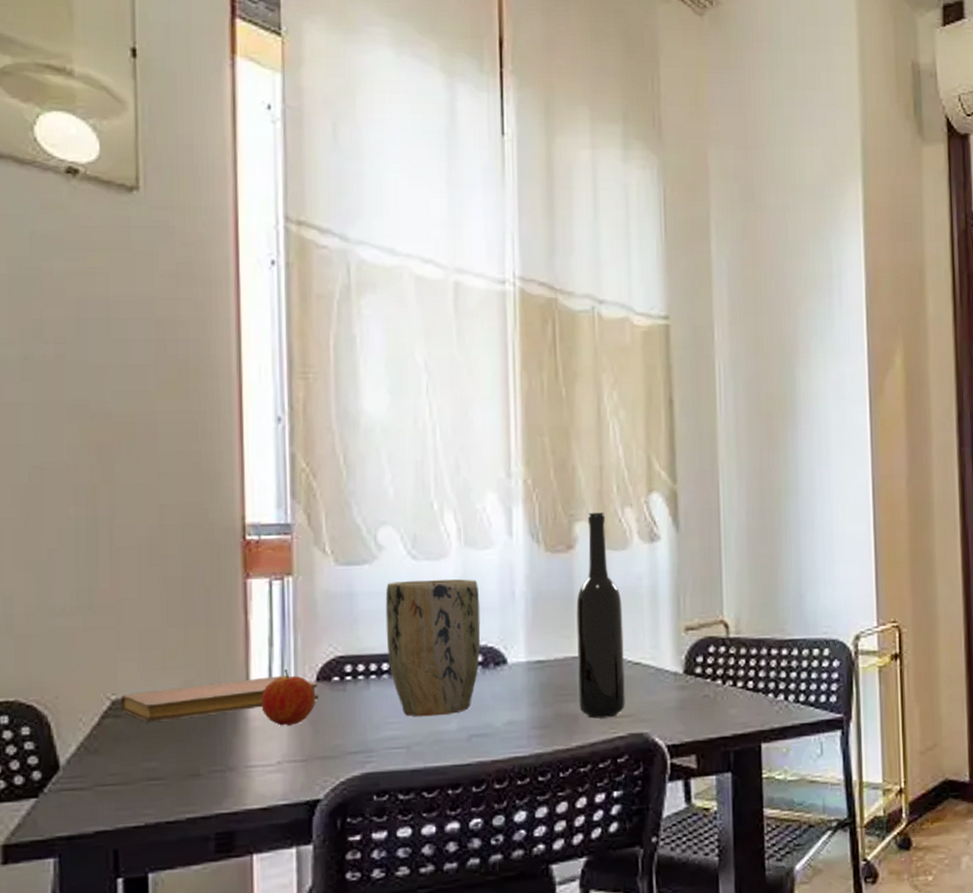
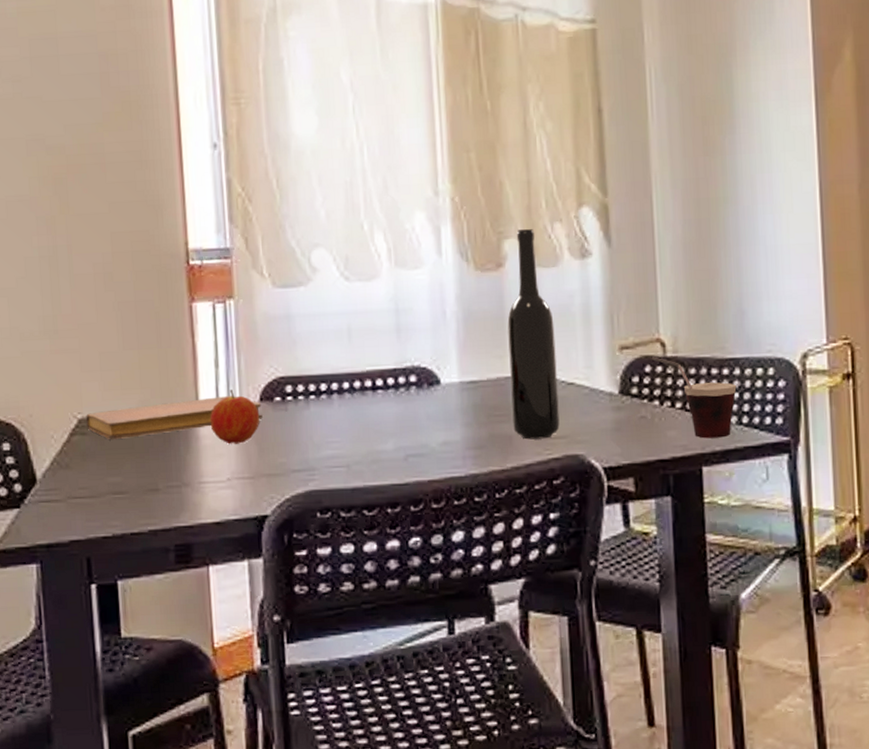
plant pot: present [385,578,481,717] -> none [321,299,414,437]
cup: none [714,637,795,716] -> present [650,357,737,439]

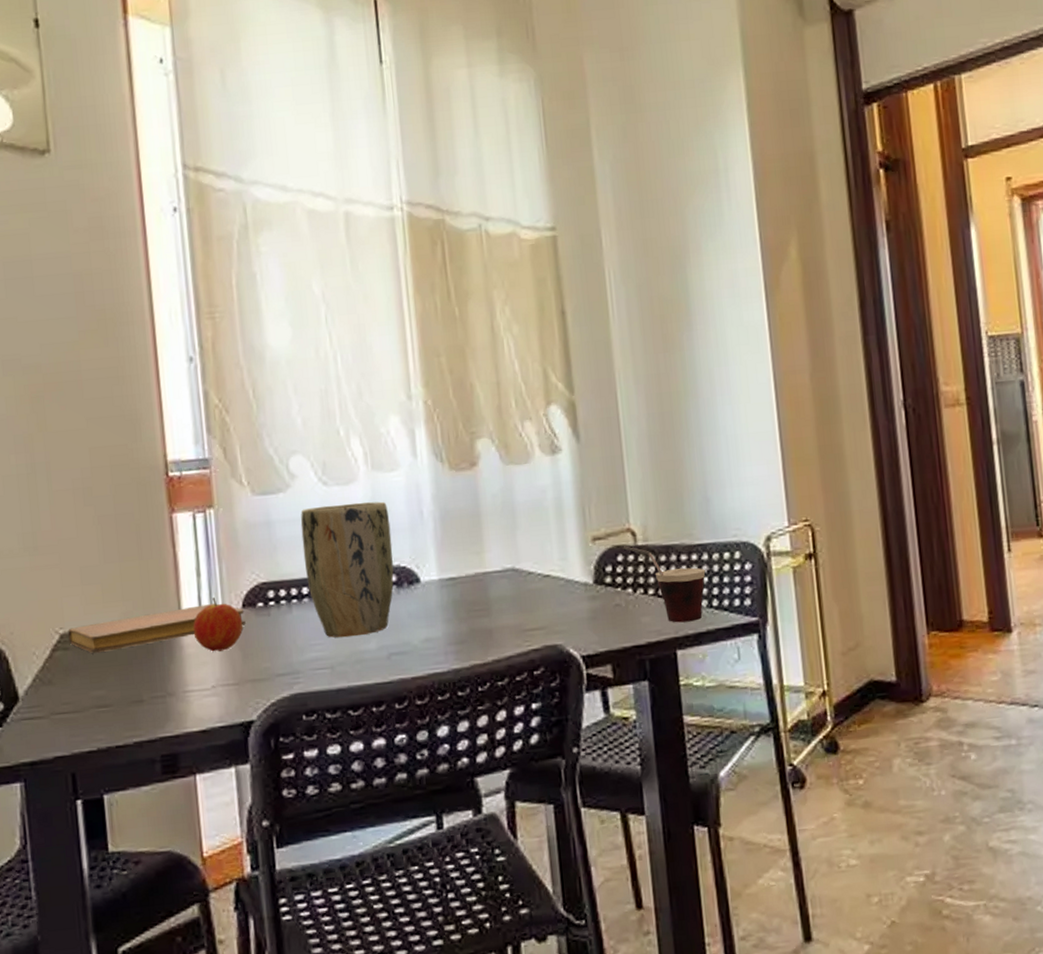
plant pot: none [321,299,414,437] -> present [300,501,394,638]
bottle: present [507,229,560,440] -> none [483,428,538,633]

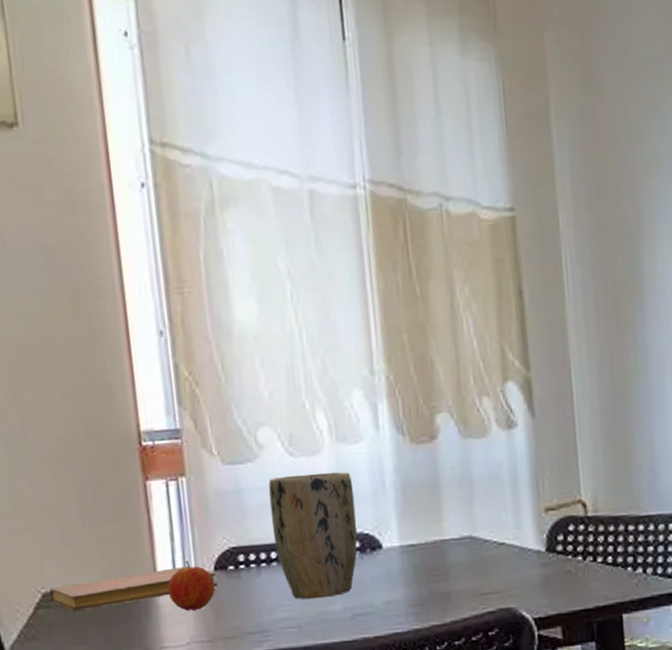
cup: present [621,546,706,623] -> none [573,516,652,589]

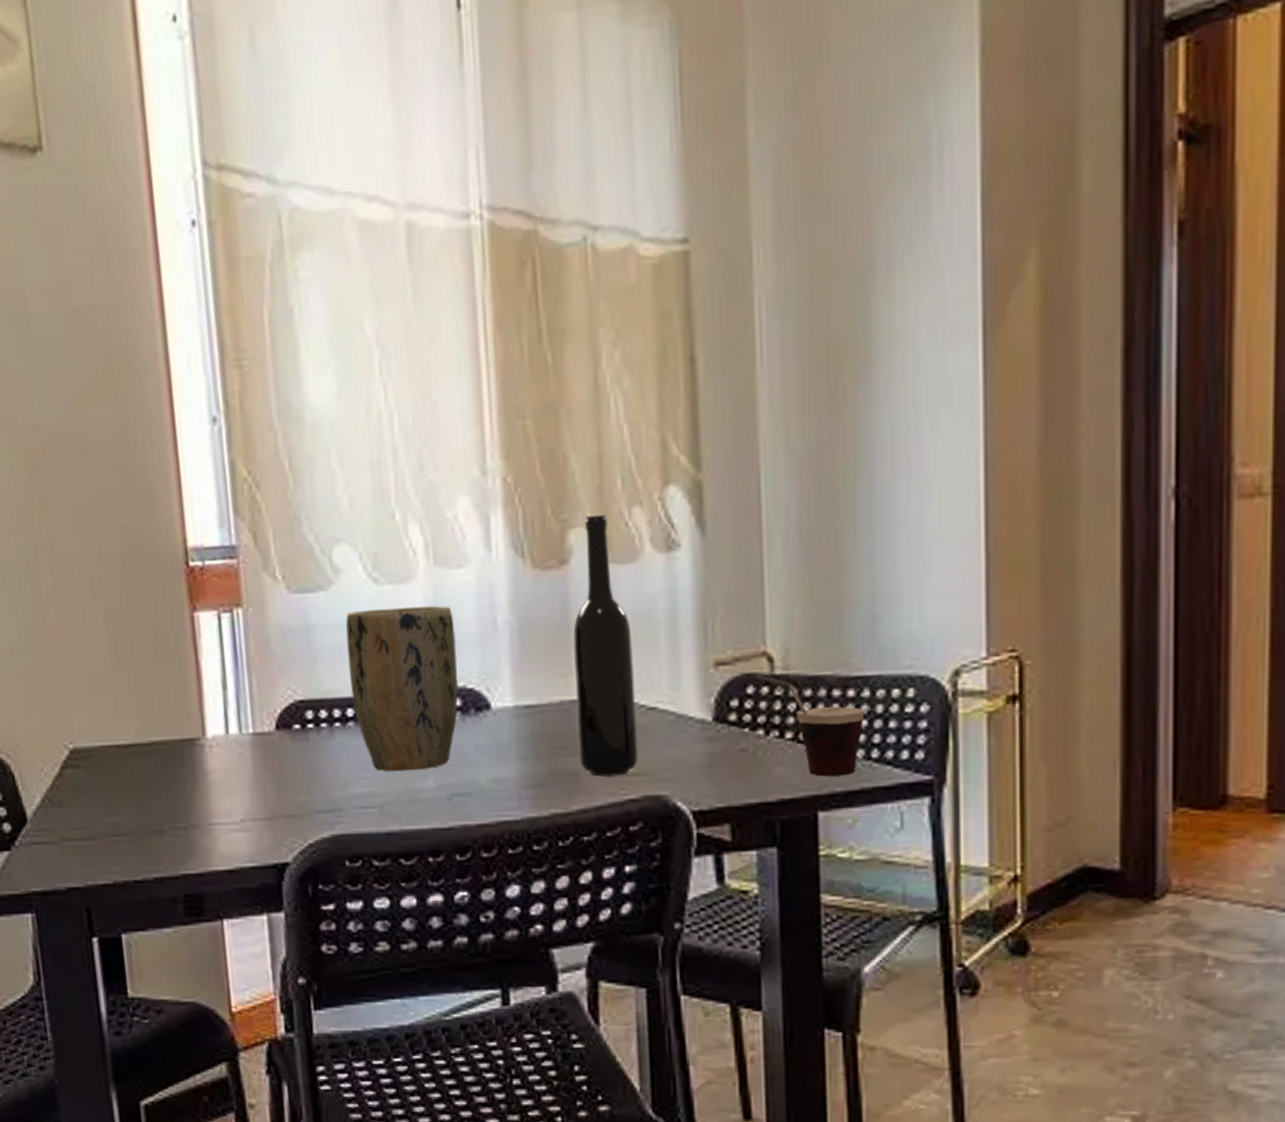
notebook: present [49,565,218,612] -> none [78,722,280,774]
fruit: present [168,561,216,611] -> none [218,716,277,780]
bottle: none [442,403,493,596] -> present [573,515,638,777]
cup: none [573,516,652,589] -> present [753,674,865,777]

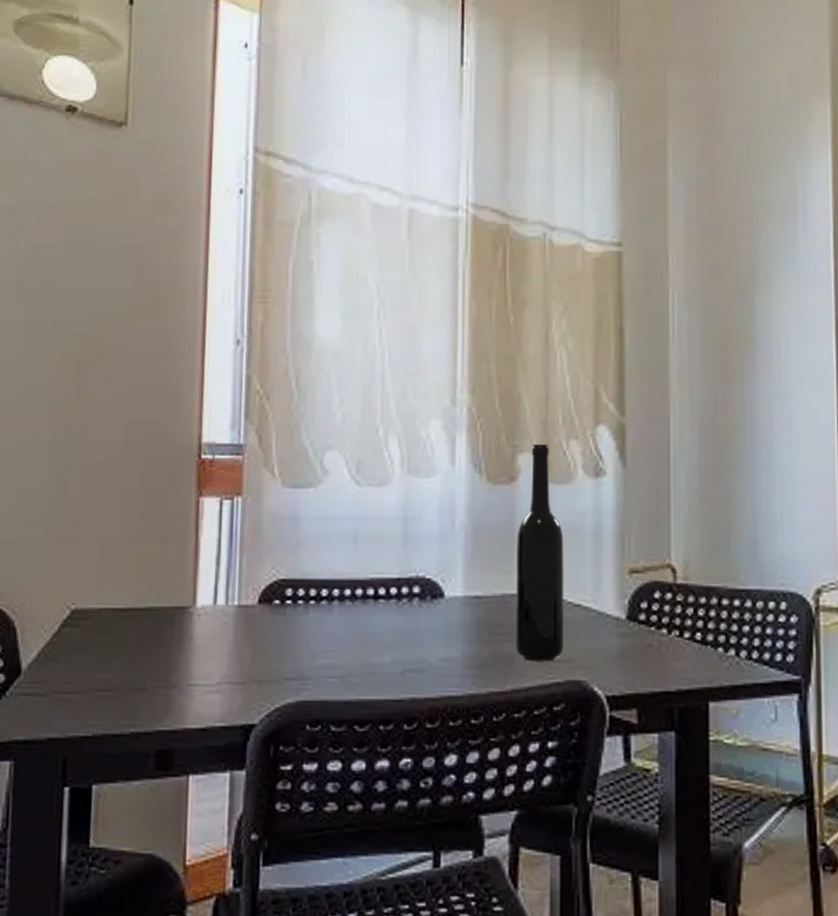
plant pot: present [345,605,459,772] -> none [327,506,420,647]
cup: present [753,674,865,777] -> none [660,583,748,672]

